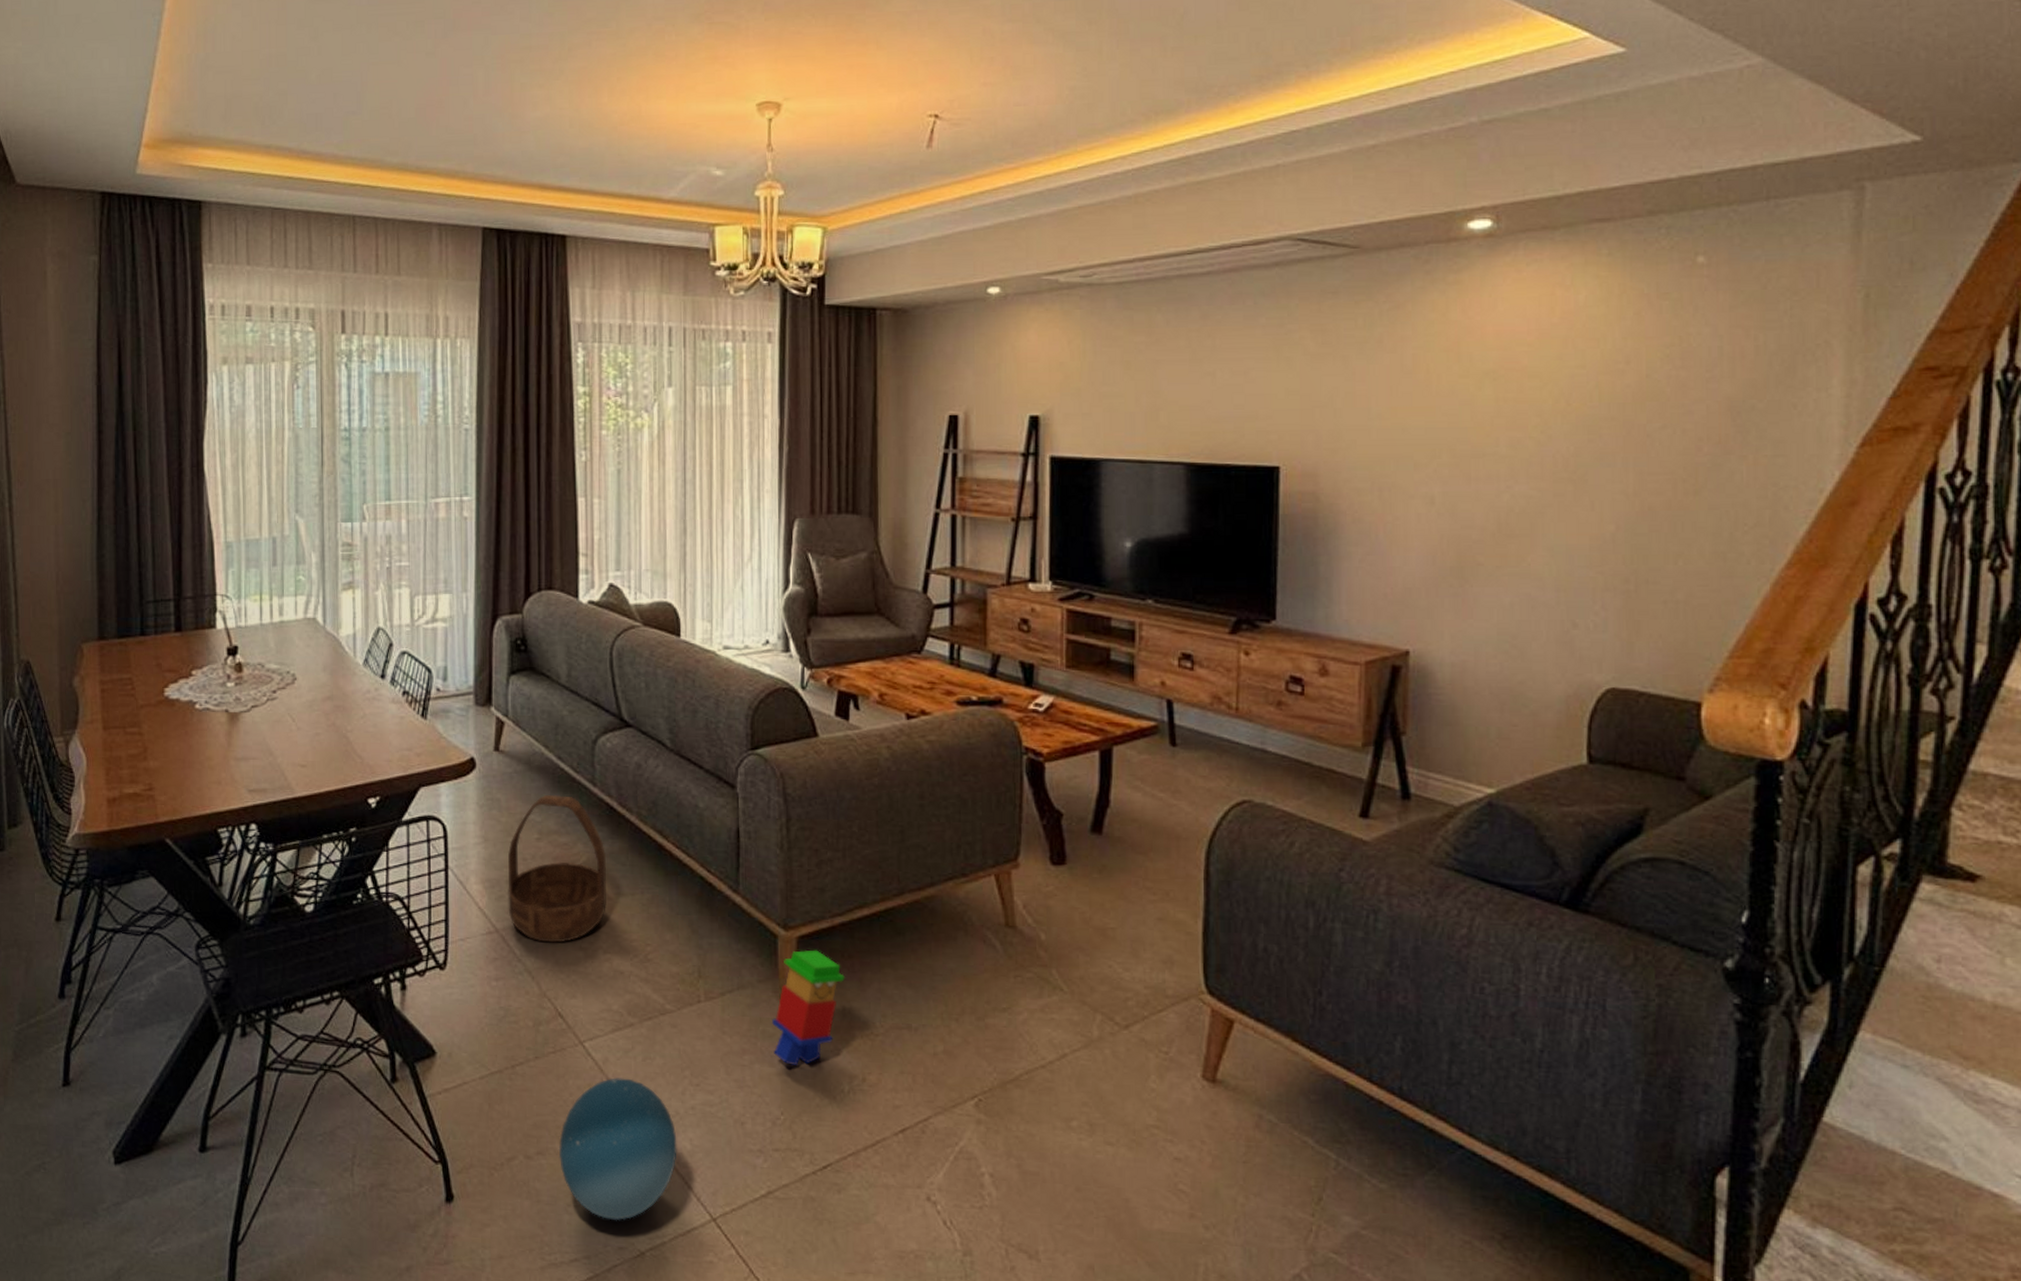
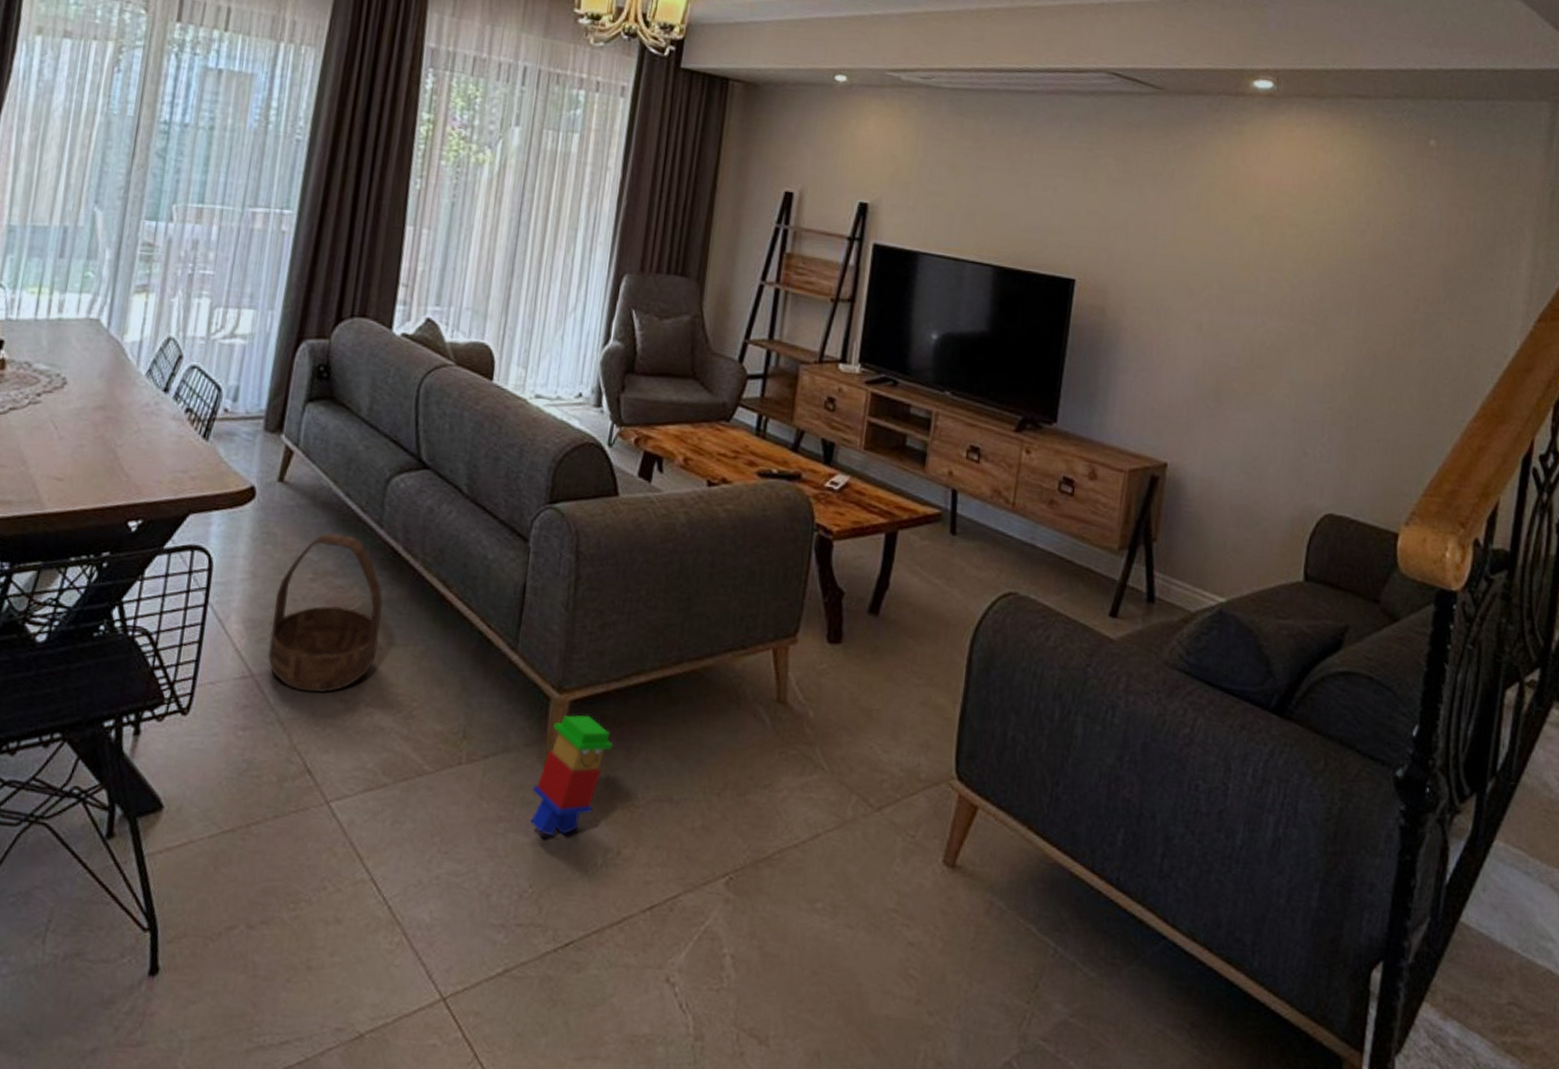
ball: present [558,1078,677,1221] -> none [284,842,417,1000]

